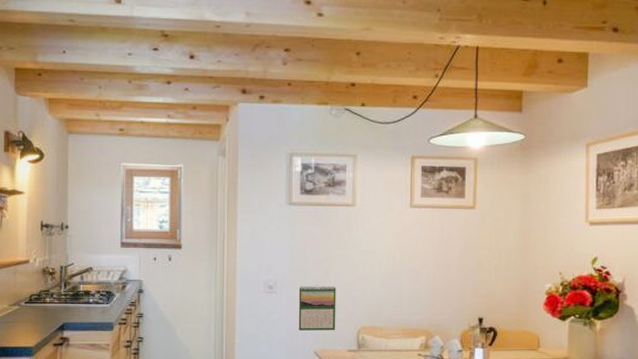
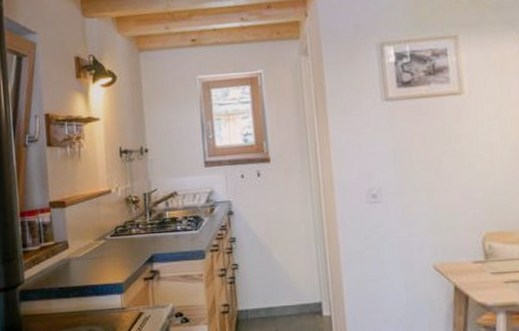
calendar: present [298,285,336,331] -> none [407,188,456,243]

